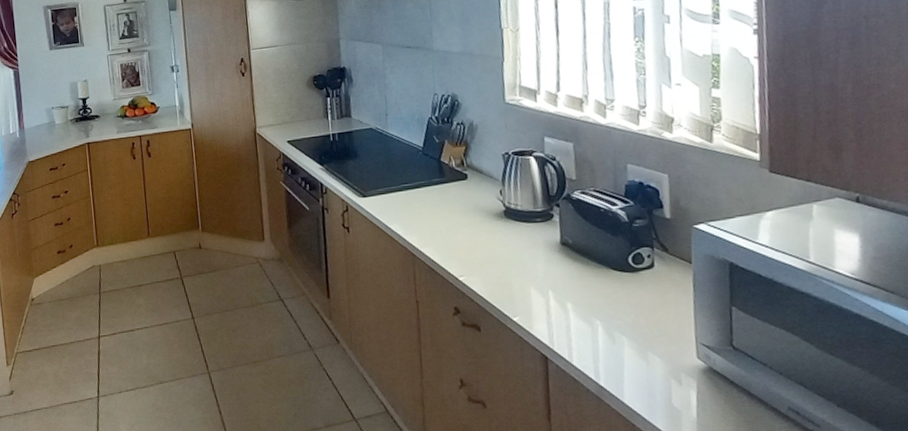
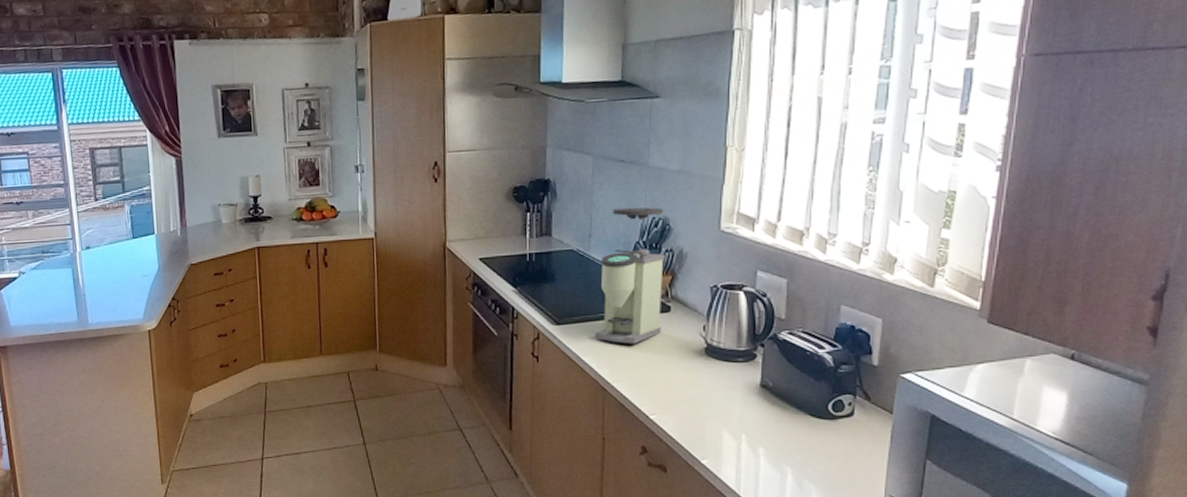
coffee grinder: none [399,86,461,211] -> present [595,207,665,344]

